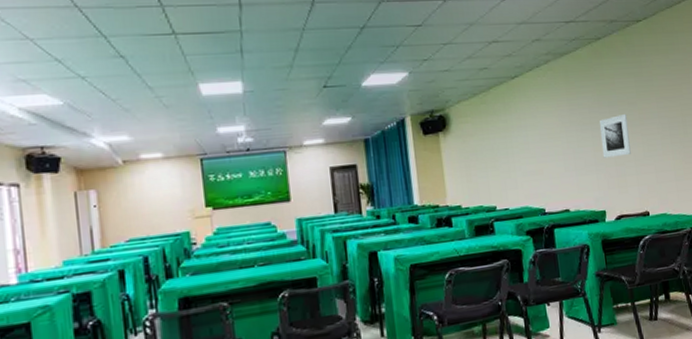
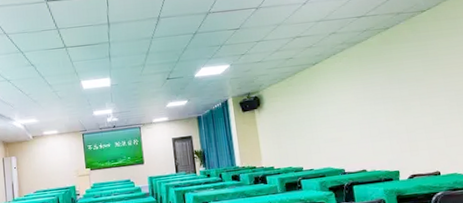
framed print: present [599,113,631,158] -> none [390,88,421,127]

